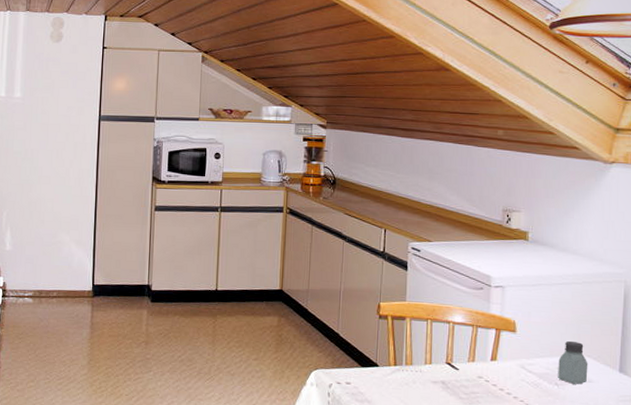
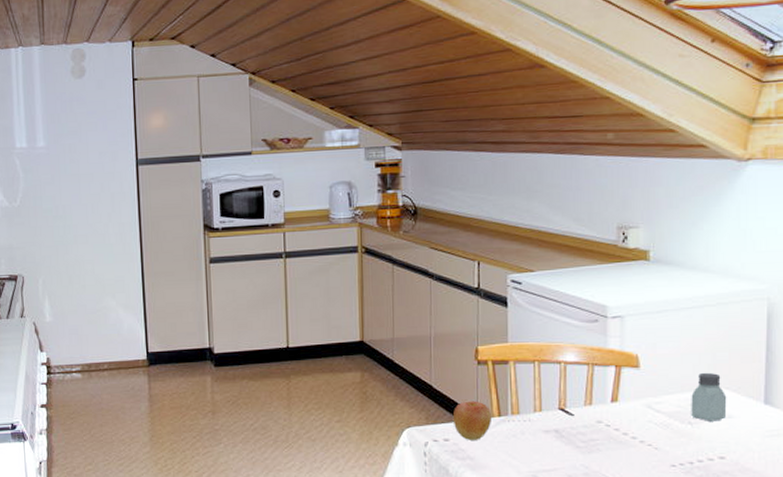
apple: none [354,350,389,385] -> present [452,401,493,440]

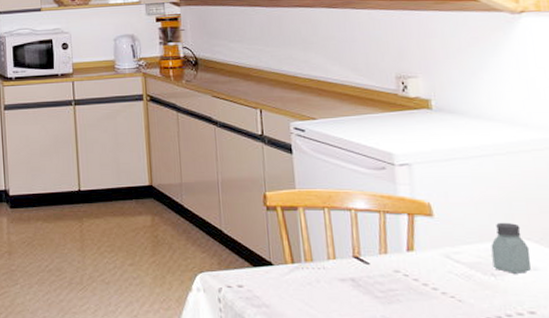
apple: present [452,401,493,440] -> none [245,247,286,287]

